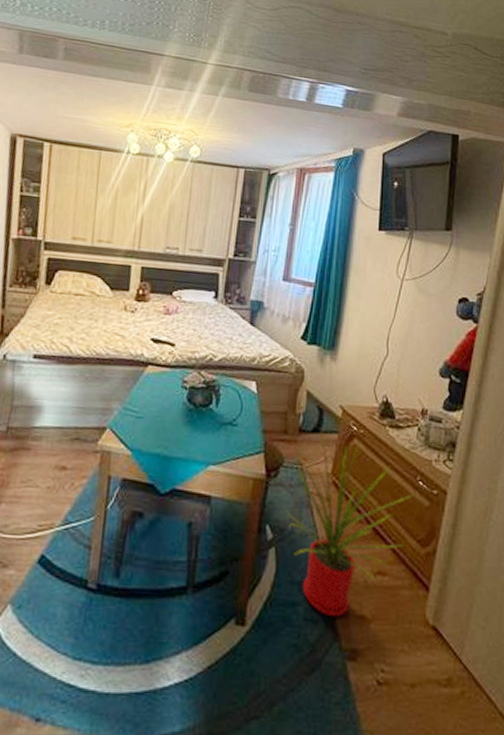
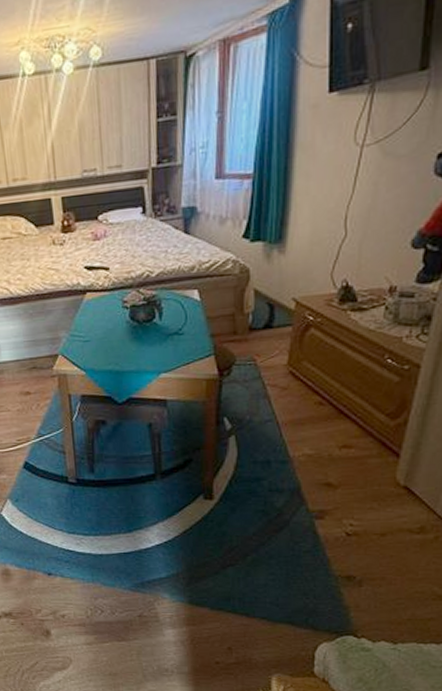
house plant: present [284,432,413,616] -> none [241,327,381,486]

